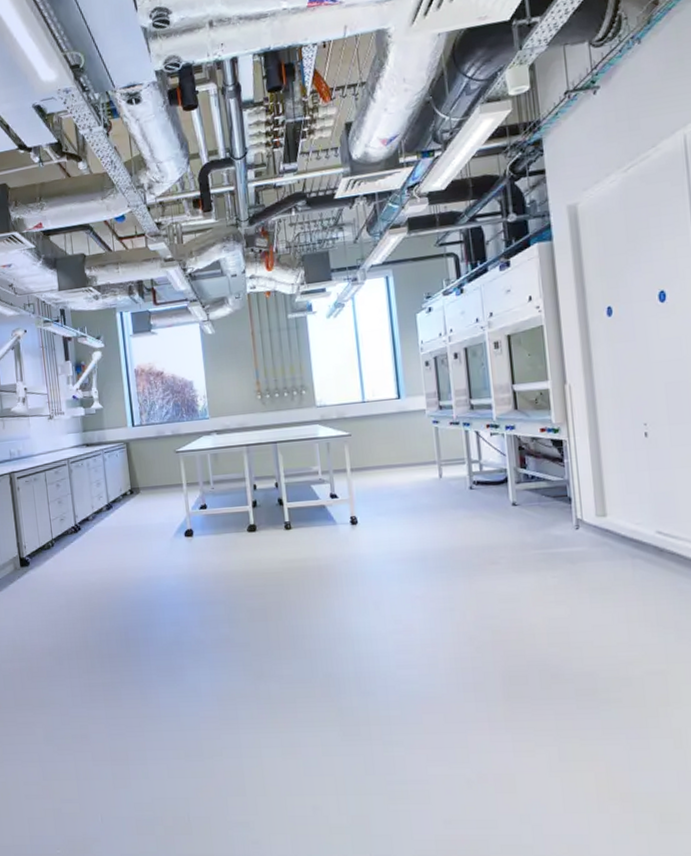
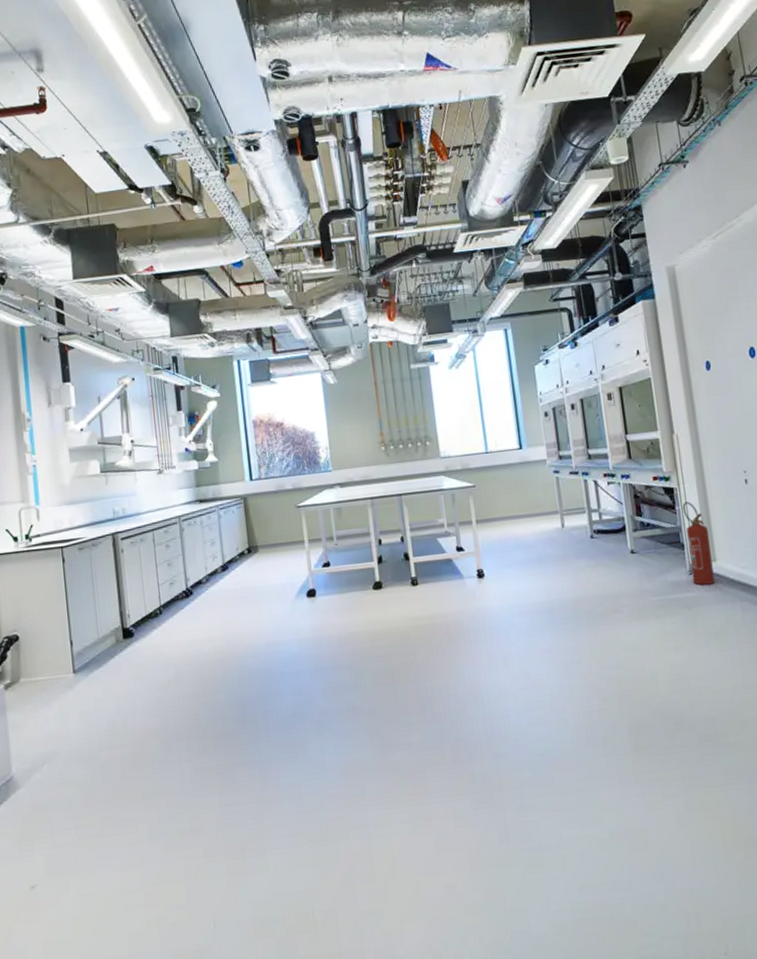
fire extinguisher: none [571,454,604,540] -> present [682,501,715,585]

